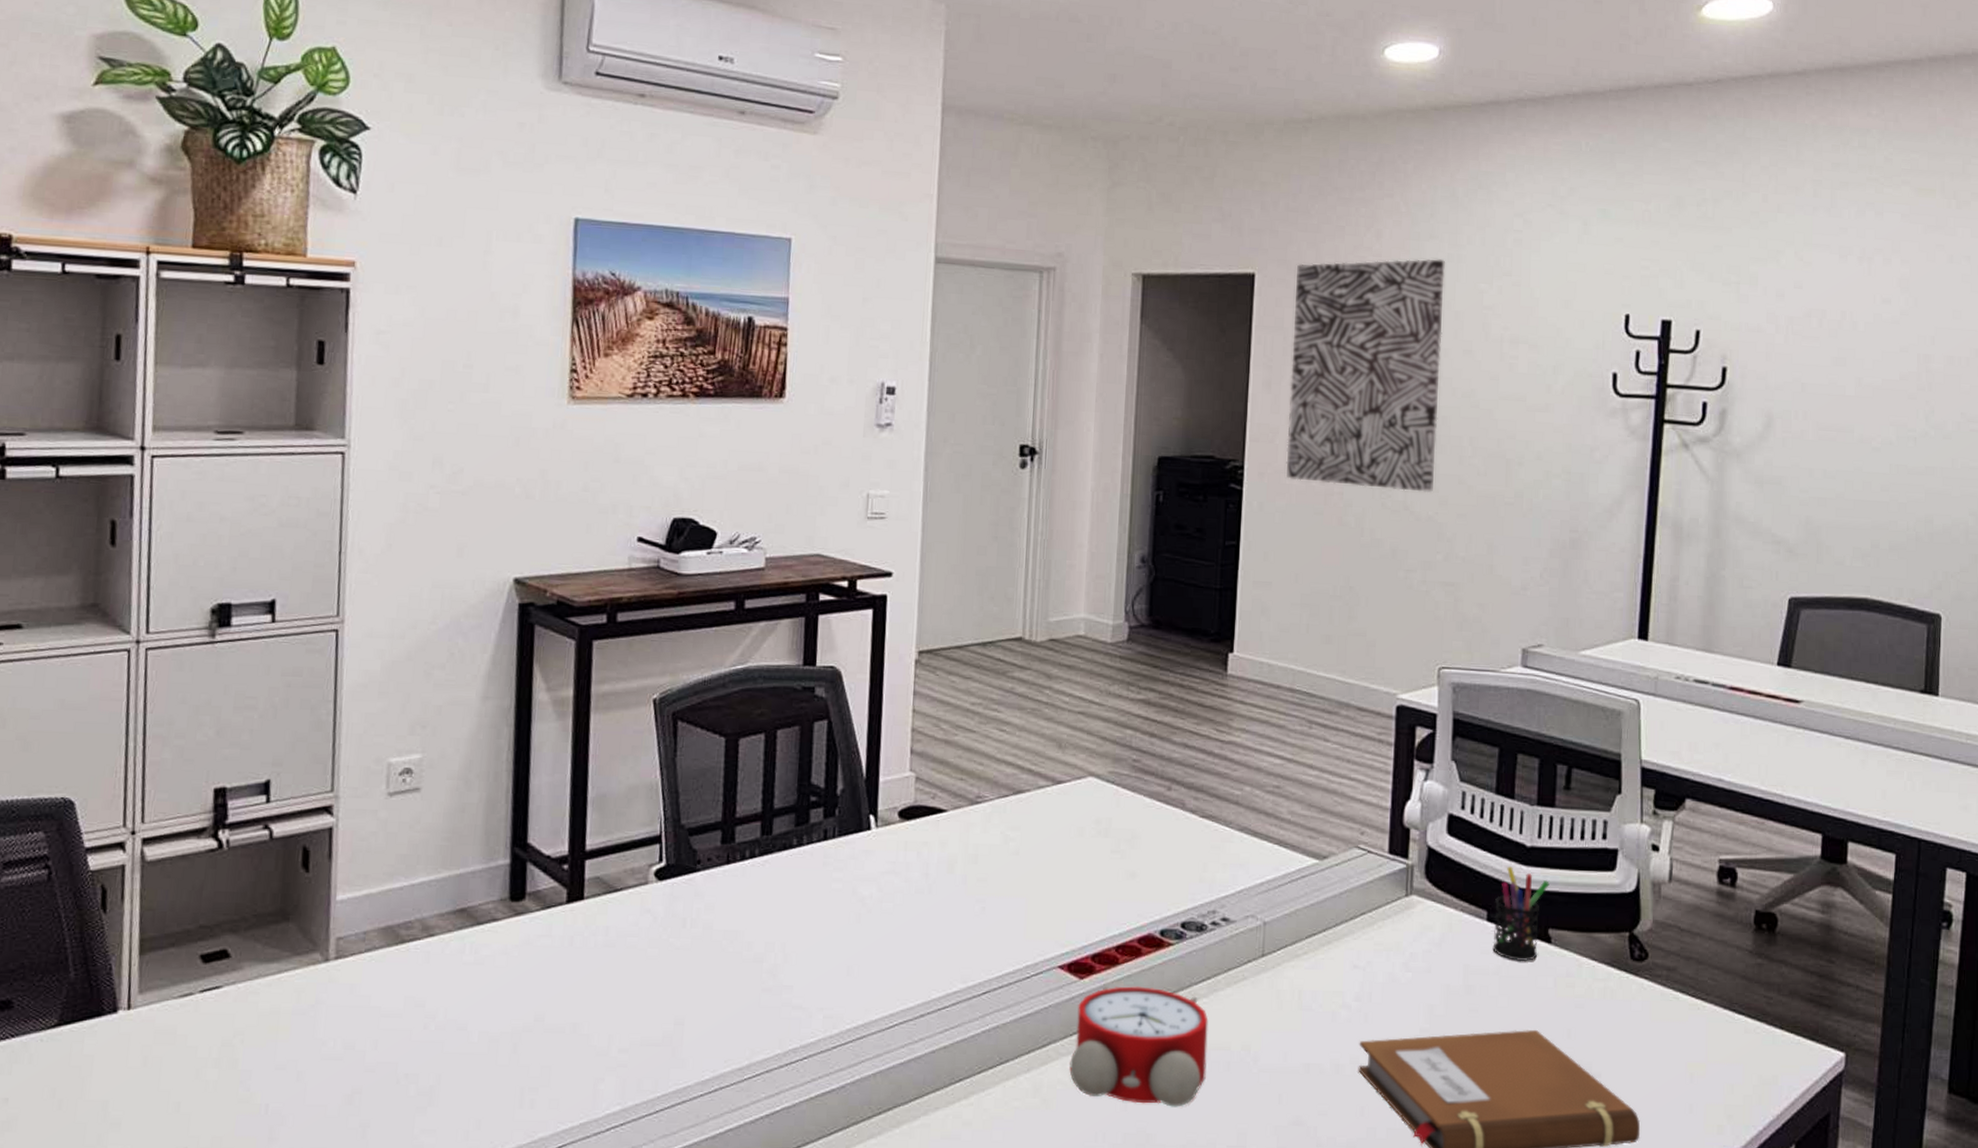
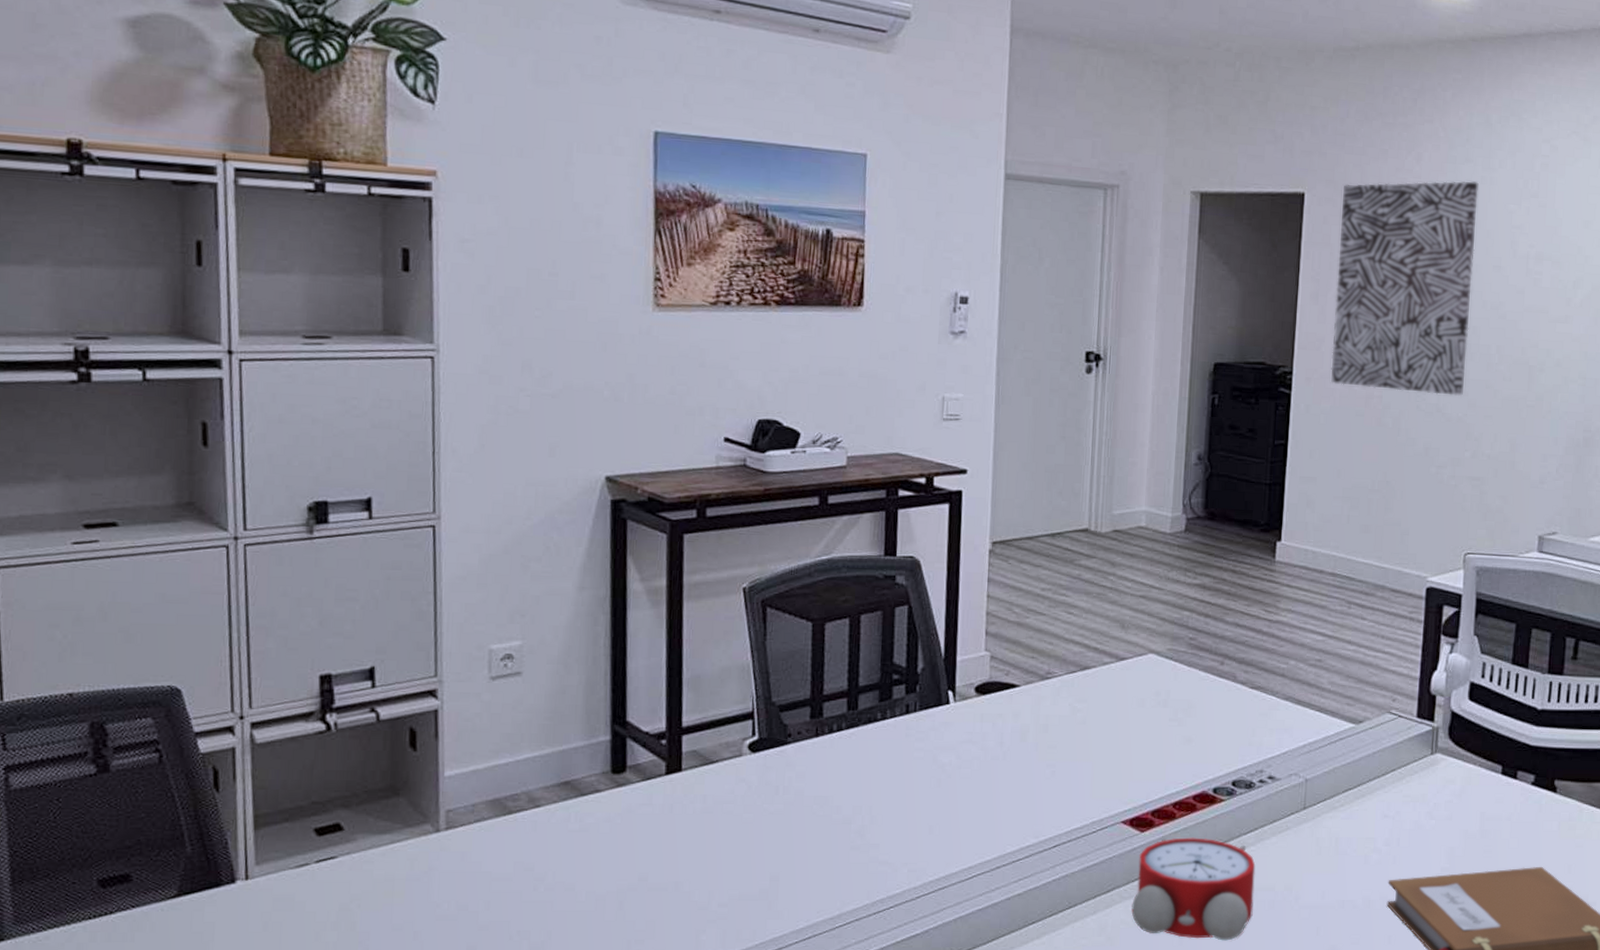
pen holder: present [1492,865,1550,962] -> none [1506,726,1557,809]

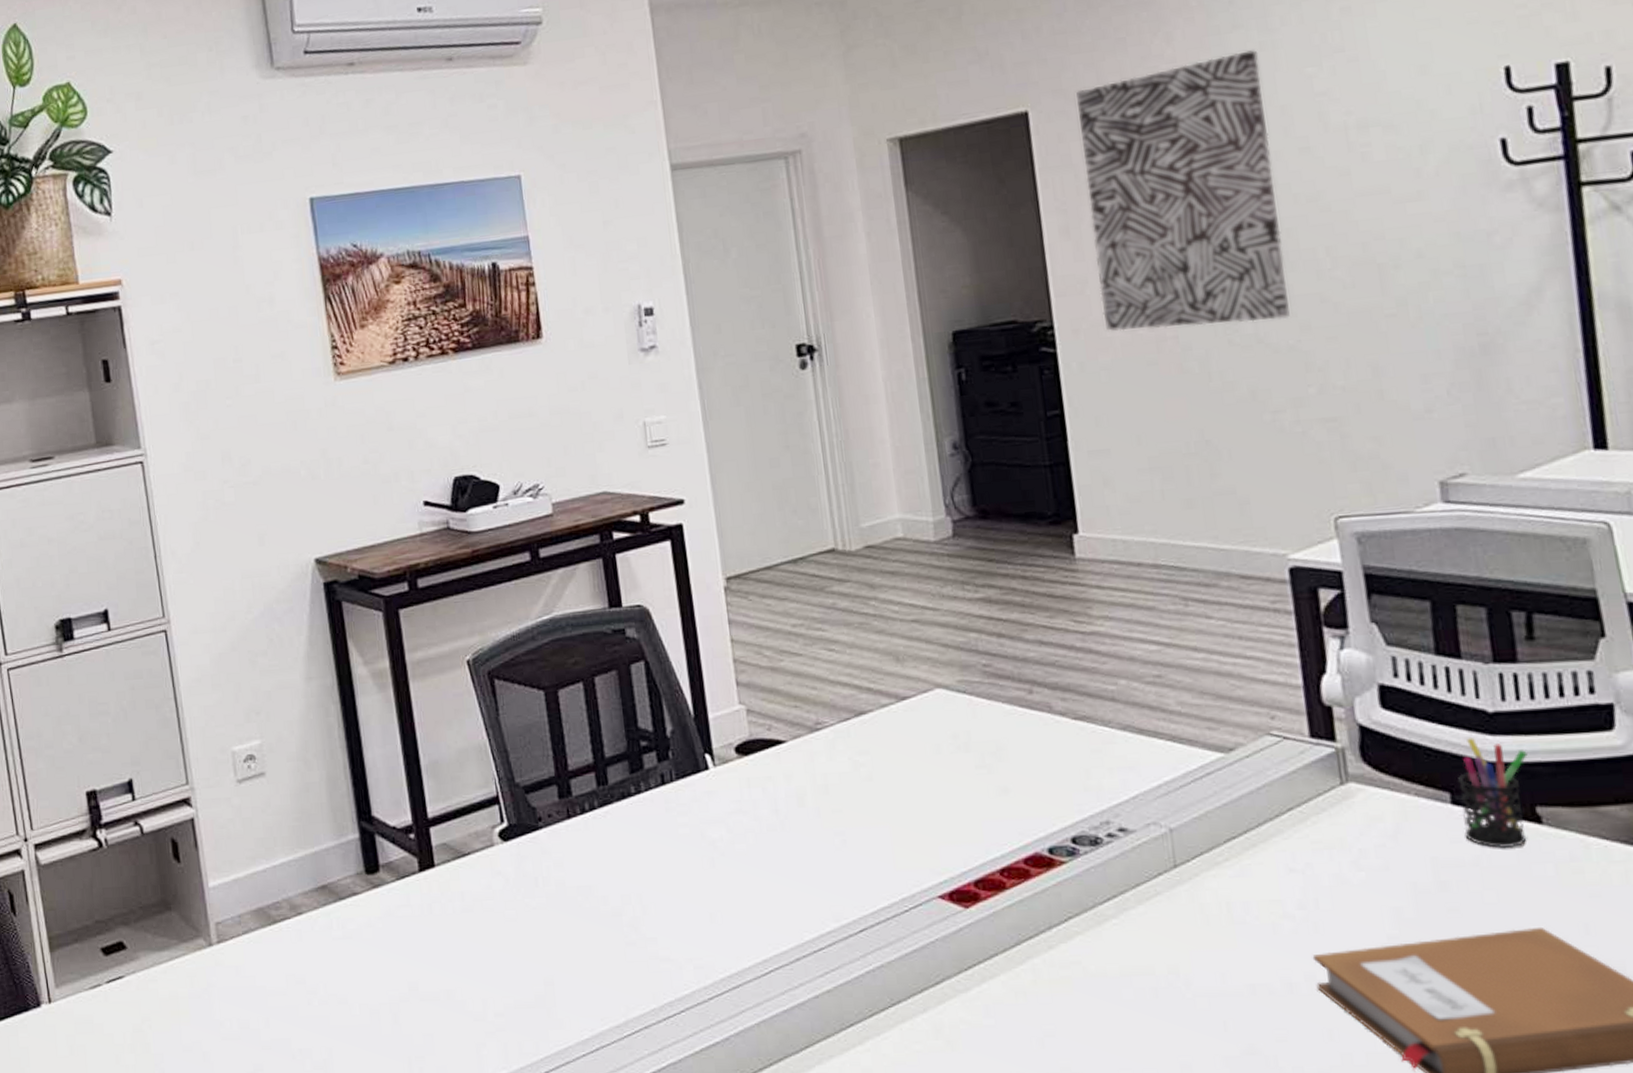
alarm clock: present [1131,837,1256,941] -> none [968,911,1131,1042]
pen holder: none [1506,726,1557,809] -> present [1457,736,1527,849]

